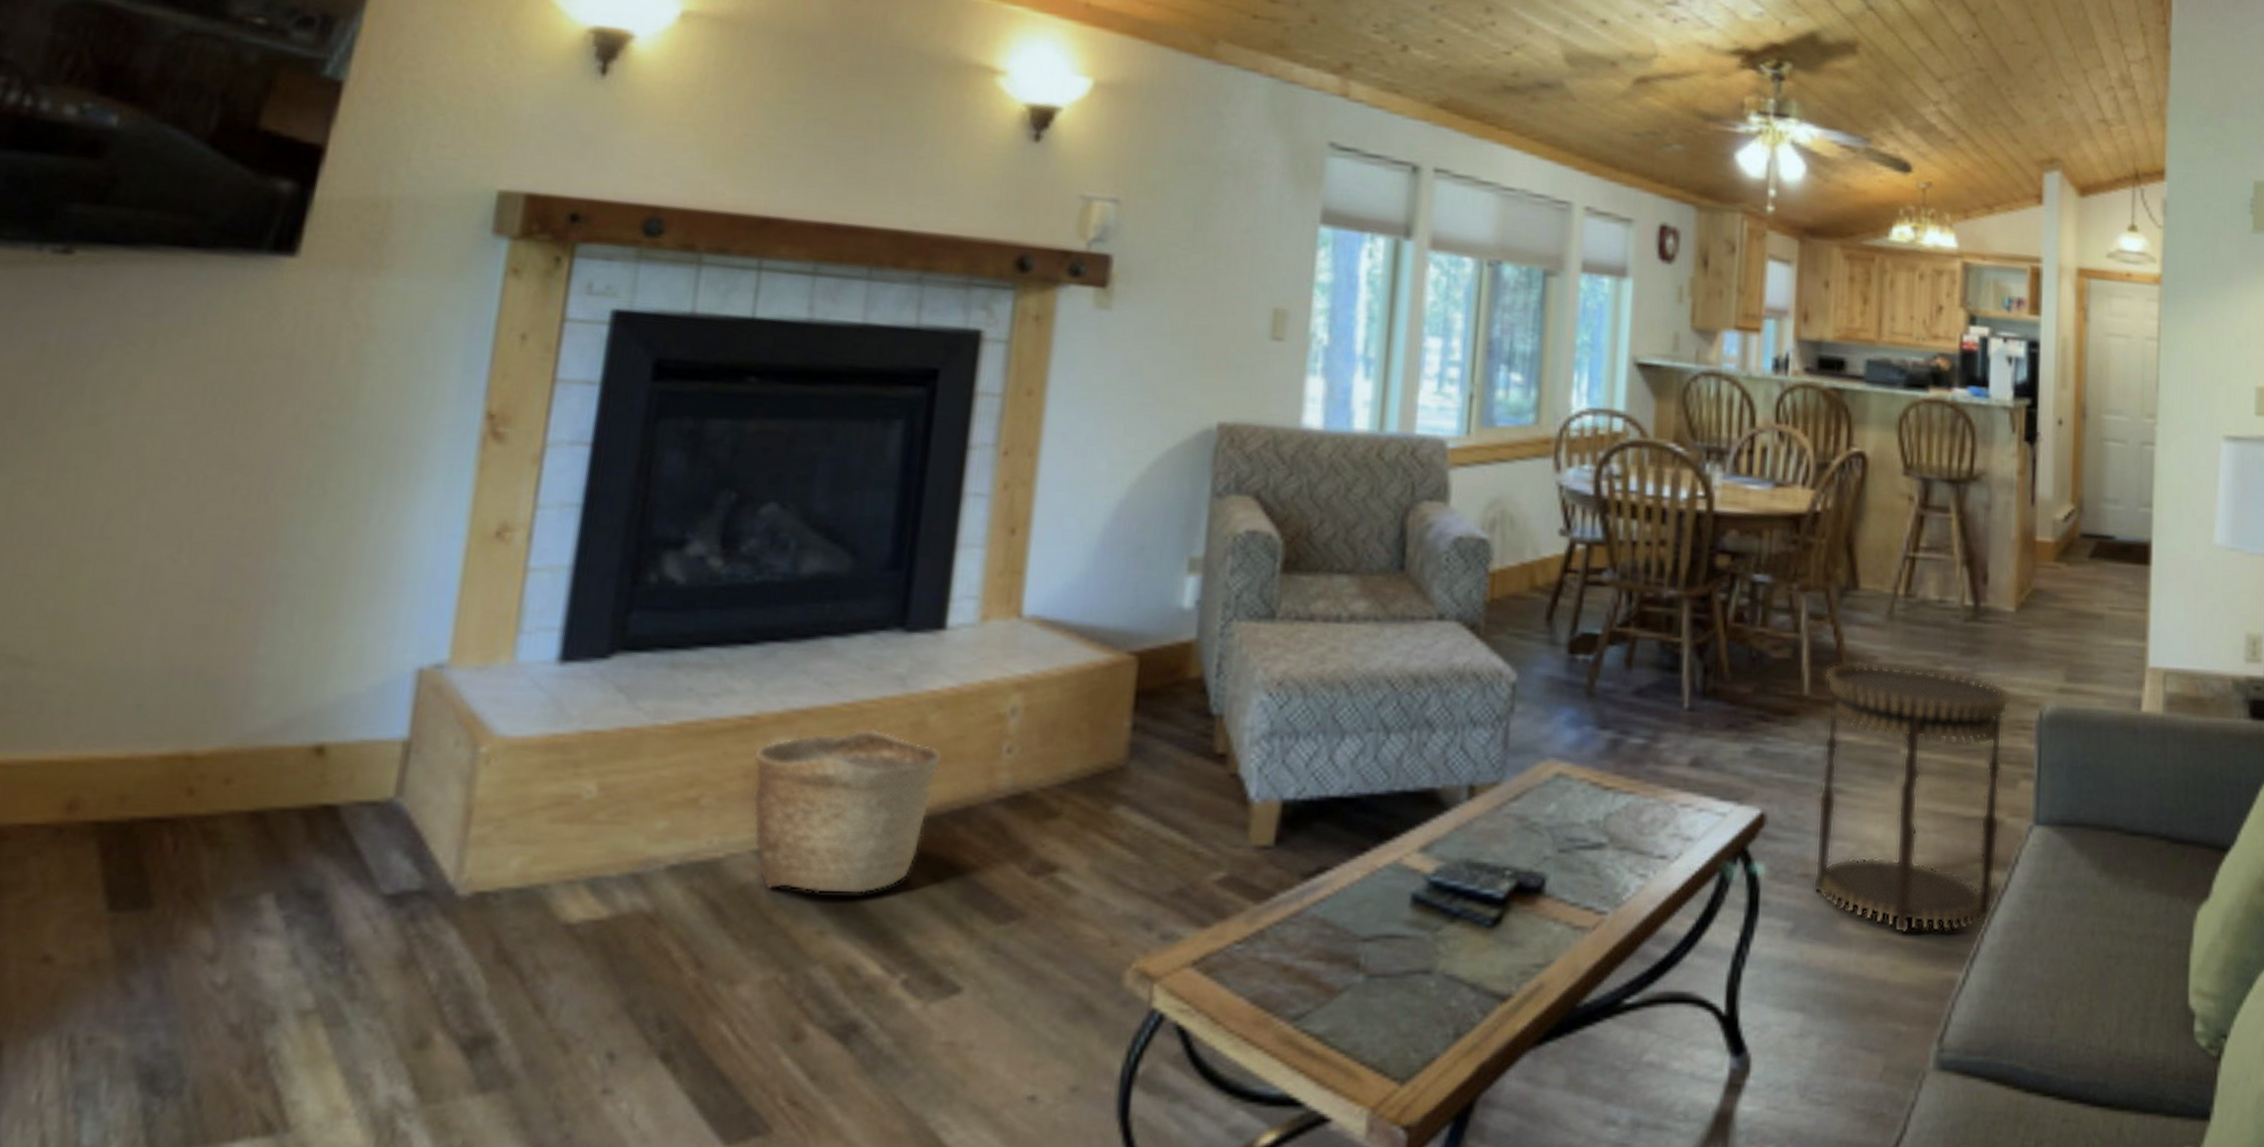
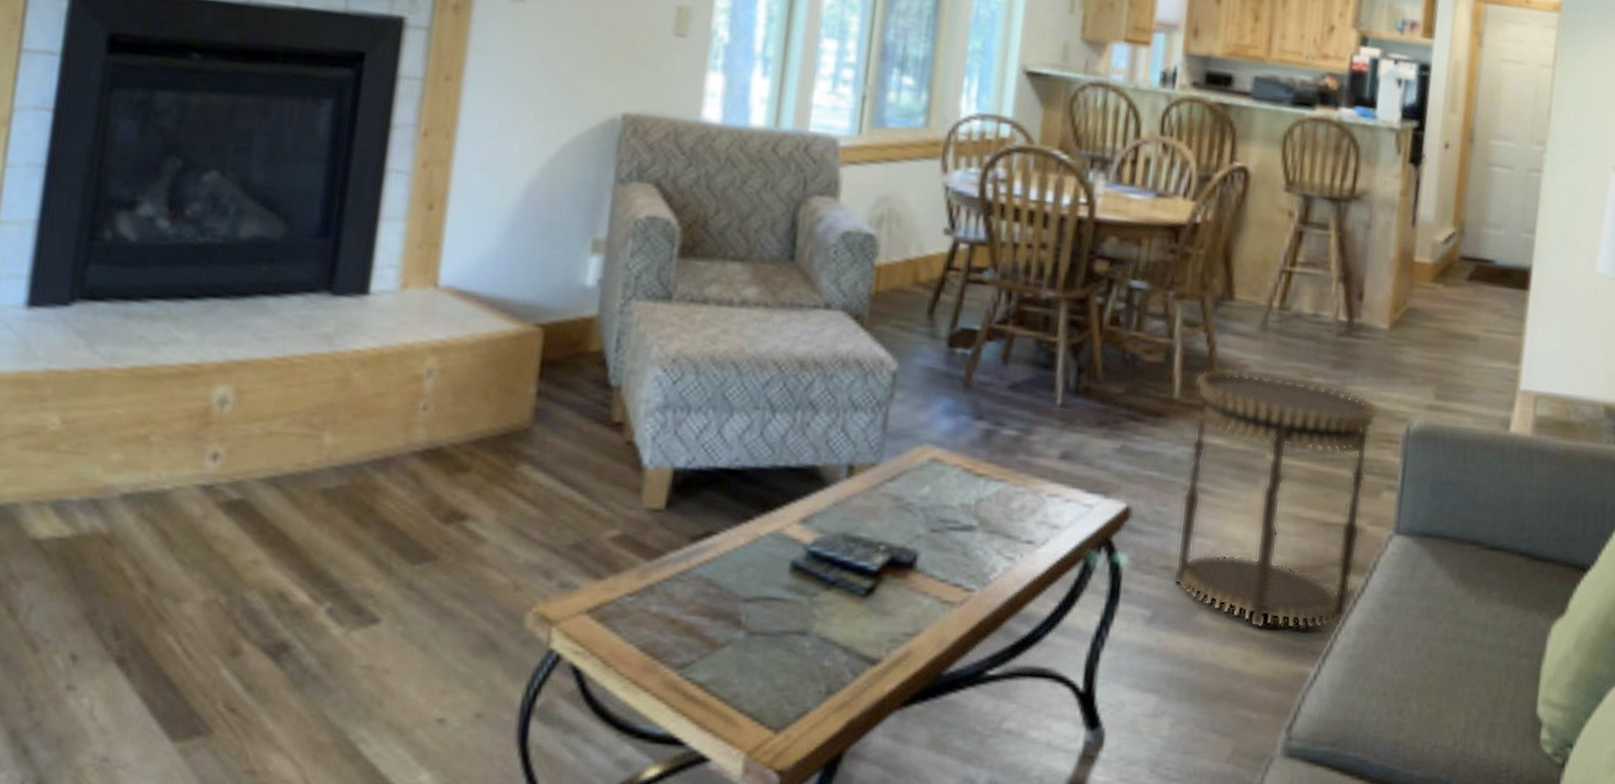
basket: present [753,728,943,894] -> none [197,381,365,529]

